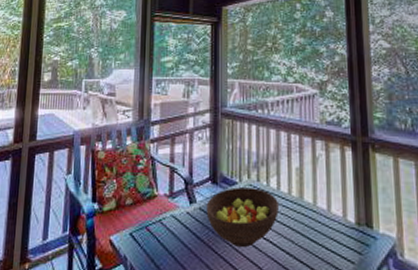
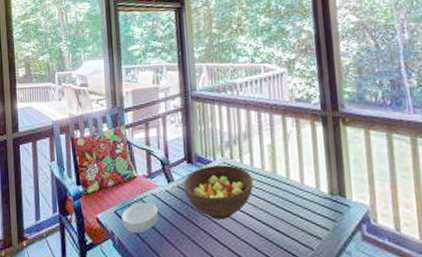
cereal bowl: none [137,224,176,258] -> present [121,202,158,232]

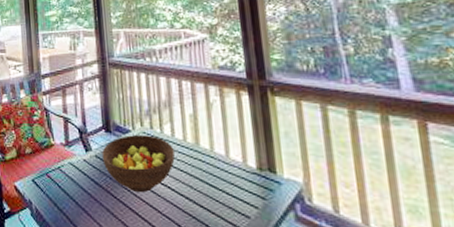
cereal bowl: present [121,202,158,232] -> none [39,171,76,202]

